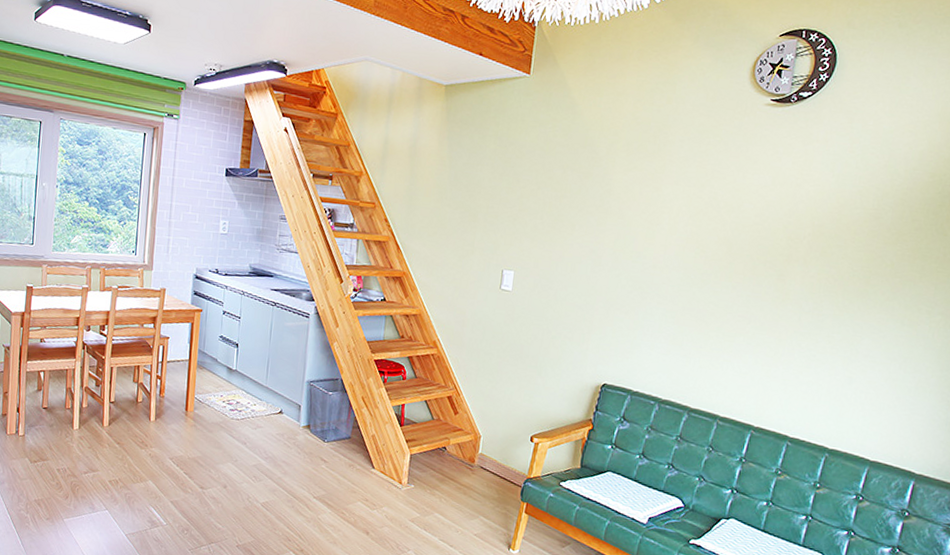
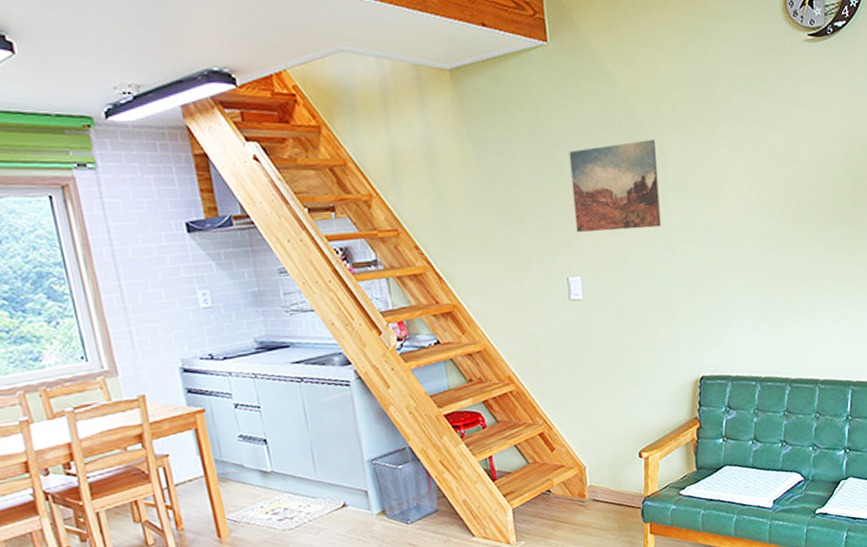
wall art: none [519,165,605,244] -> present [569,139,661,232]

